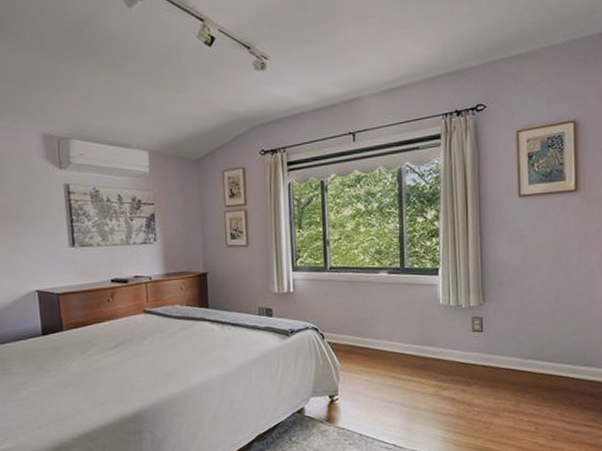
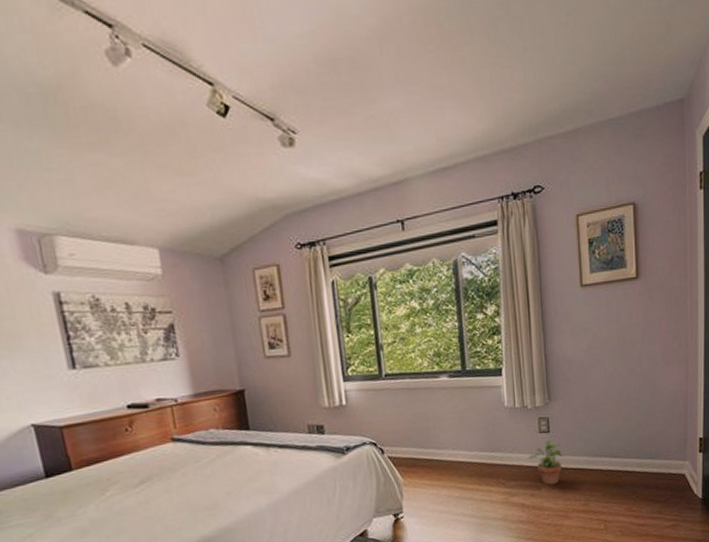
potted plant: none [460,338,495,383] -> present [528,439,563,485]

